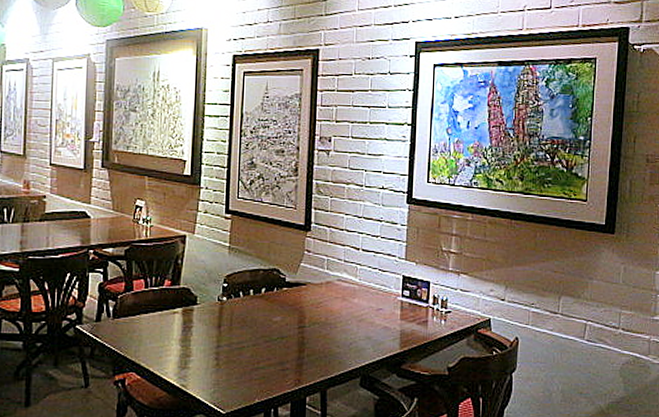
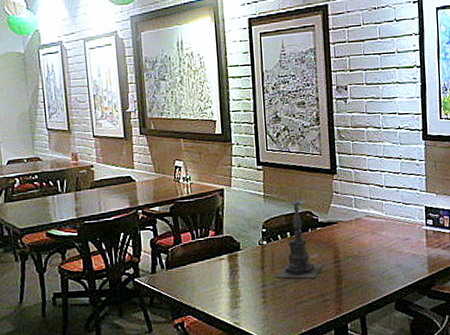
candle holder: none [233,244,287,343] -> present [277,190,324,279]

